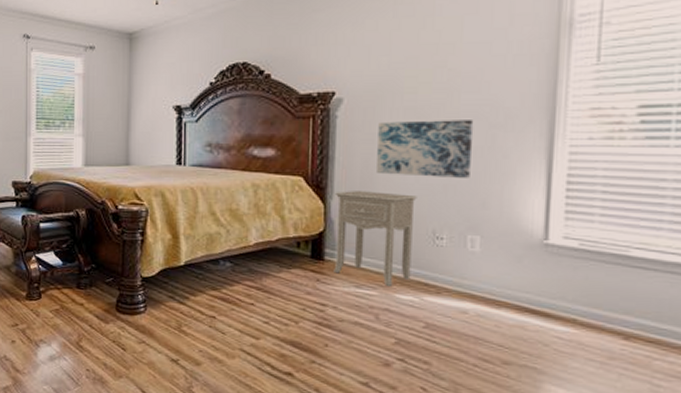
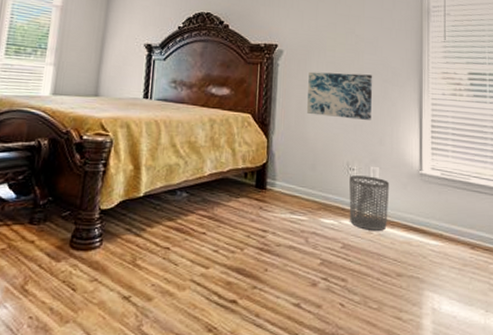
nightstand: present [333,191,417,286] -> none [273,127,336,212]
waste bin: none [435,245,496,311] -> present [349,175,390,231]

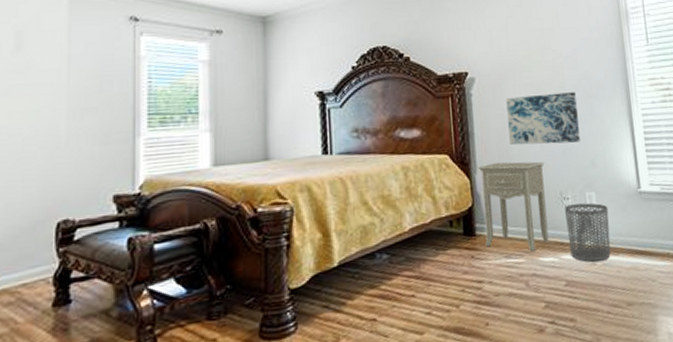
nightstand: none [273,127,336,212] -> present [477,161,549,251]

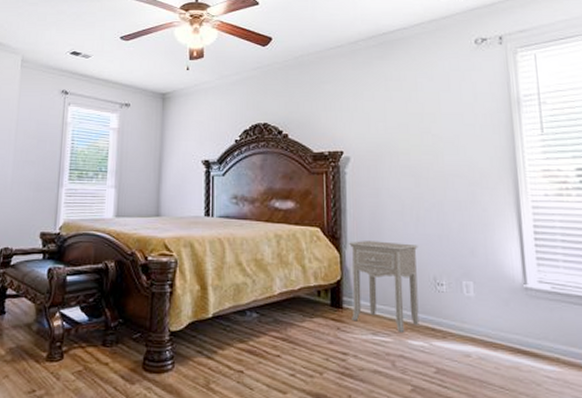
wall art: present [506,92,580,146] -> none [381,177,459,229]
waste bin: present [565,202,611,262] -> none [438,291,489,354]

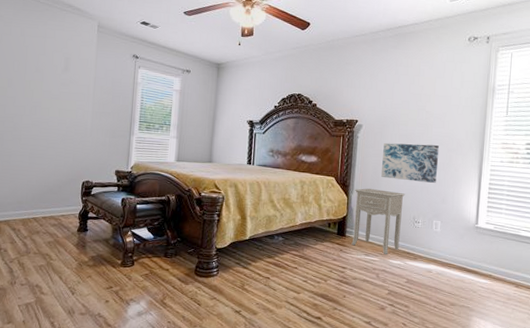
wall art: none [381,177,459,229] -> present [381,142,440,183]

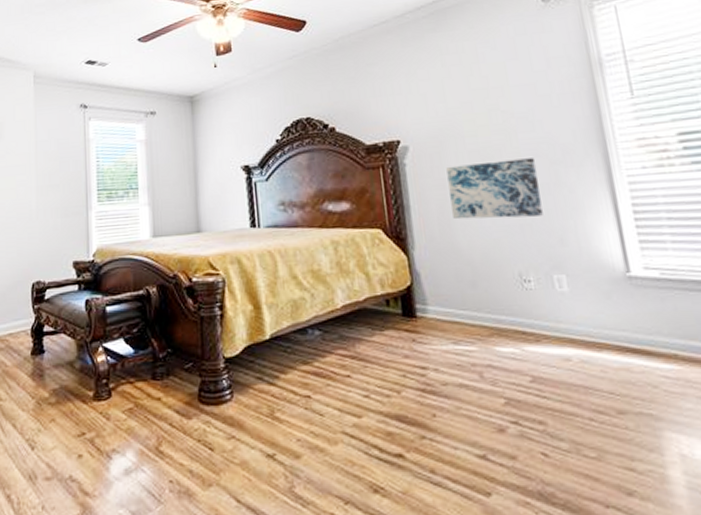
nightstand: present [351,188,405,254] -> none [415,237,507,339]

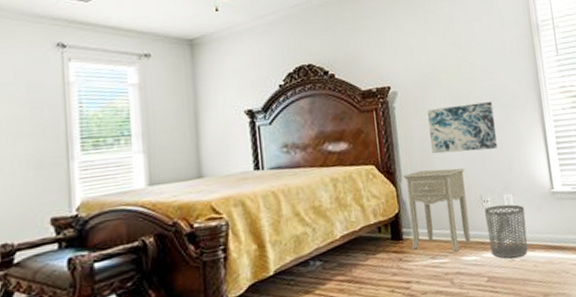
nightstand: none [415,237,507,339] -> present [402,168,471,252]
waste bin: none [526,287,591,357] -> present [485,204,528,259]

